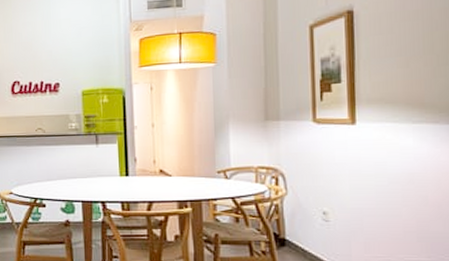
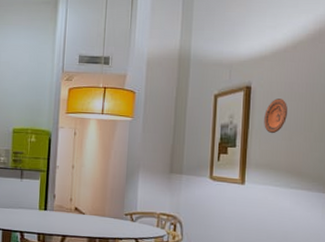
decorative plate: none [372,20,401,63] -> present [264,98,287,134]

